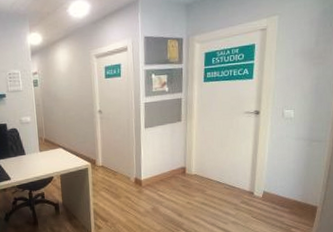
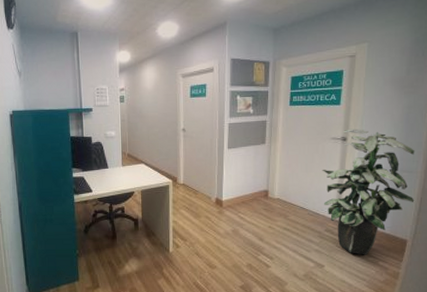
indoor plant: none [236,101,324,224] -> present [322,128,415,255]

